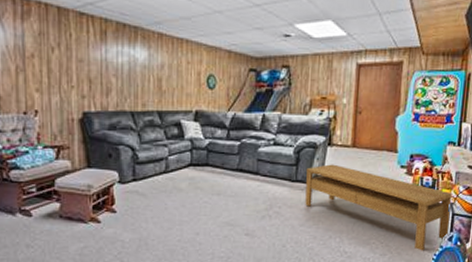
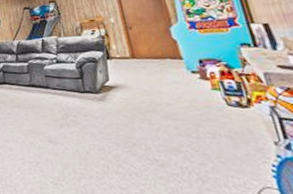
coffee table: present [305,164,452,251] -> none [91,75,283,161]

